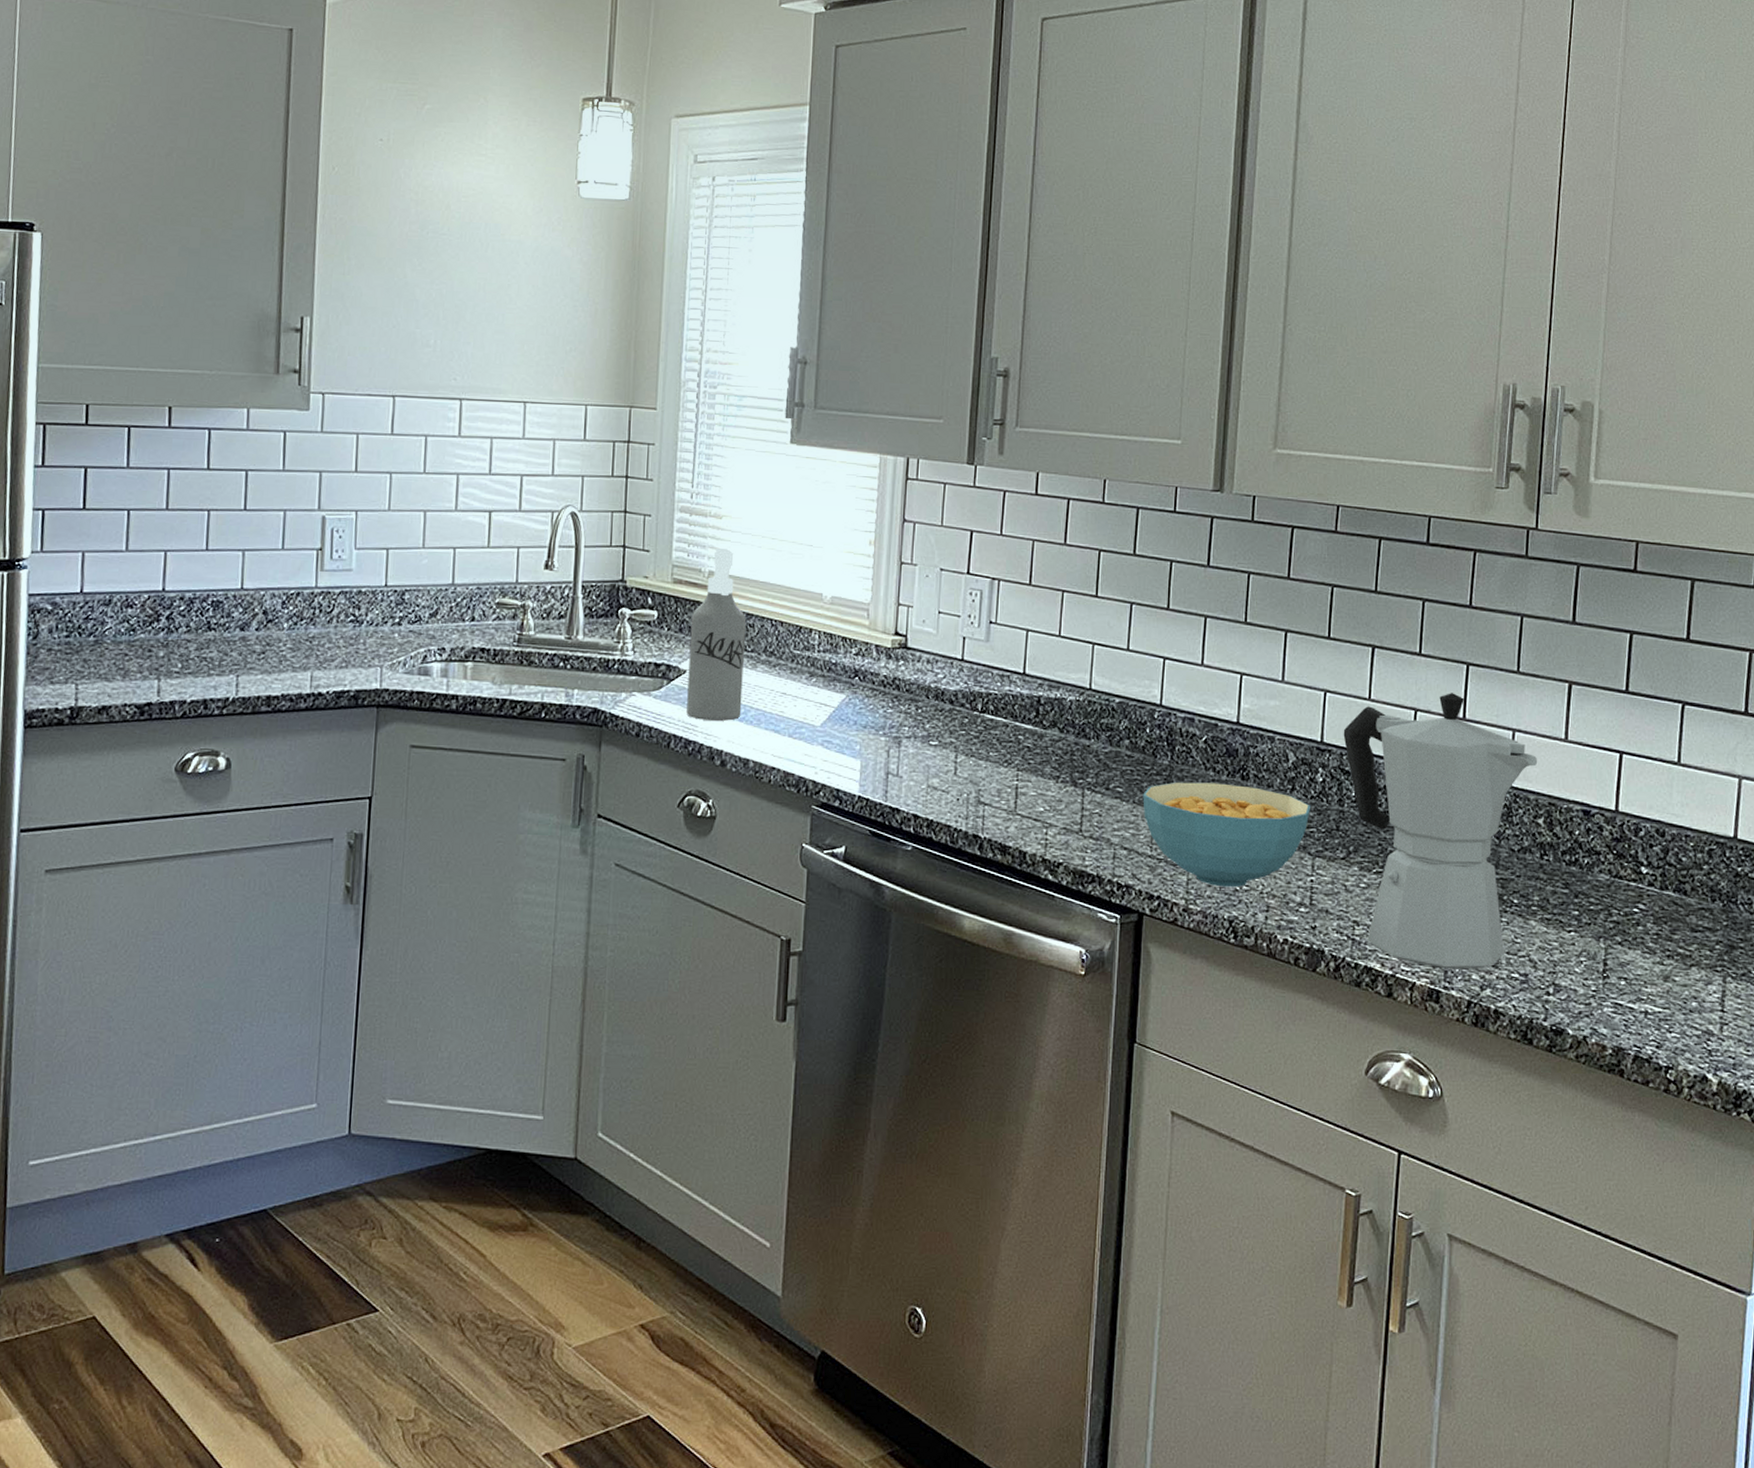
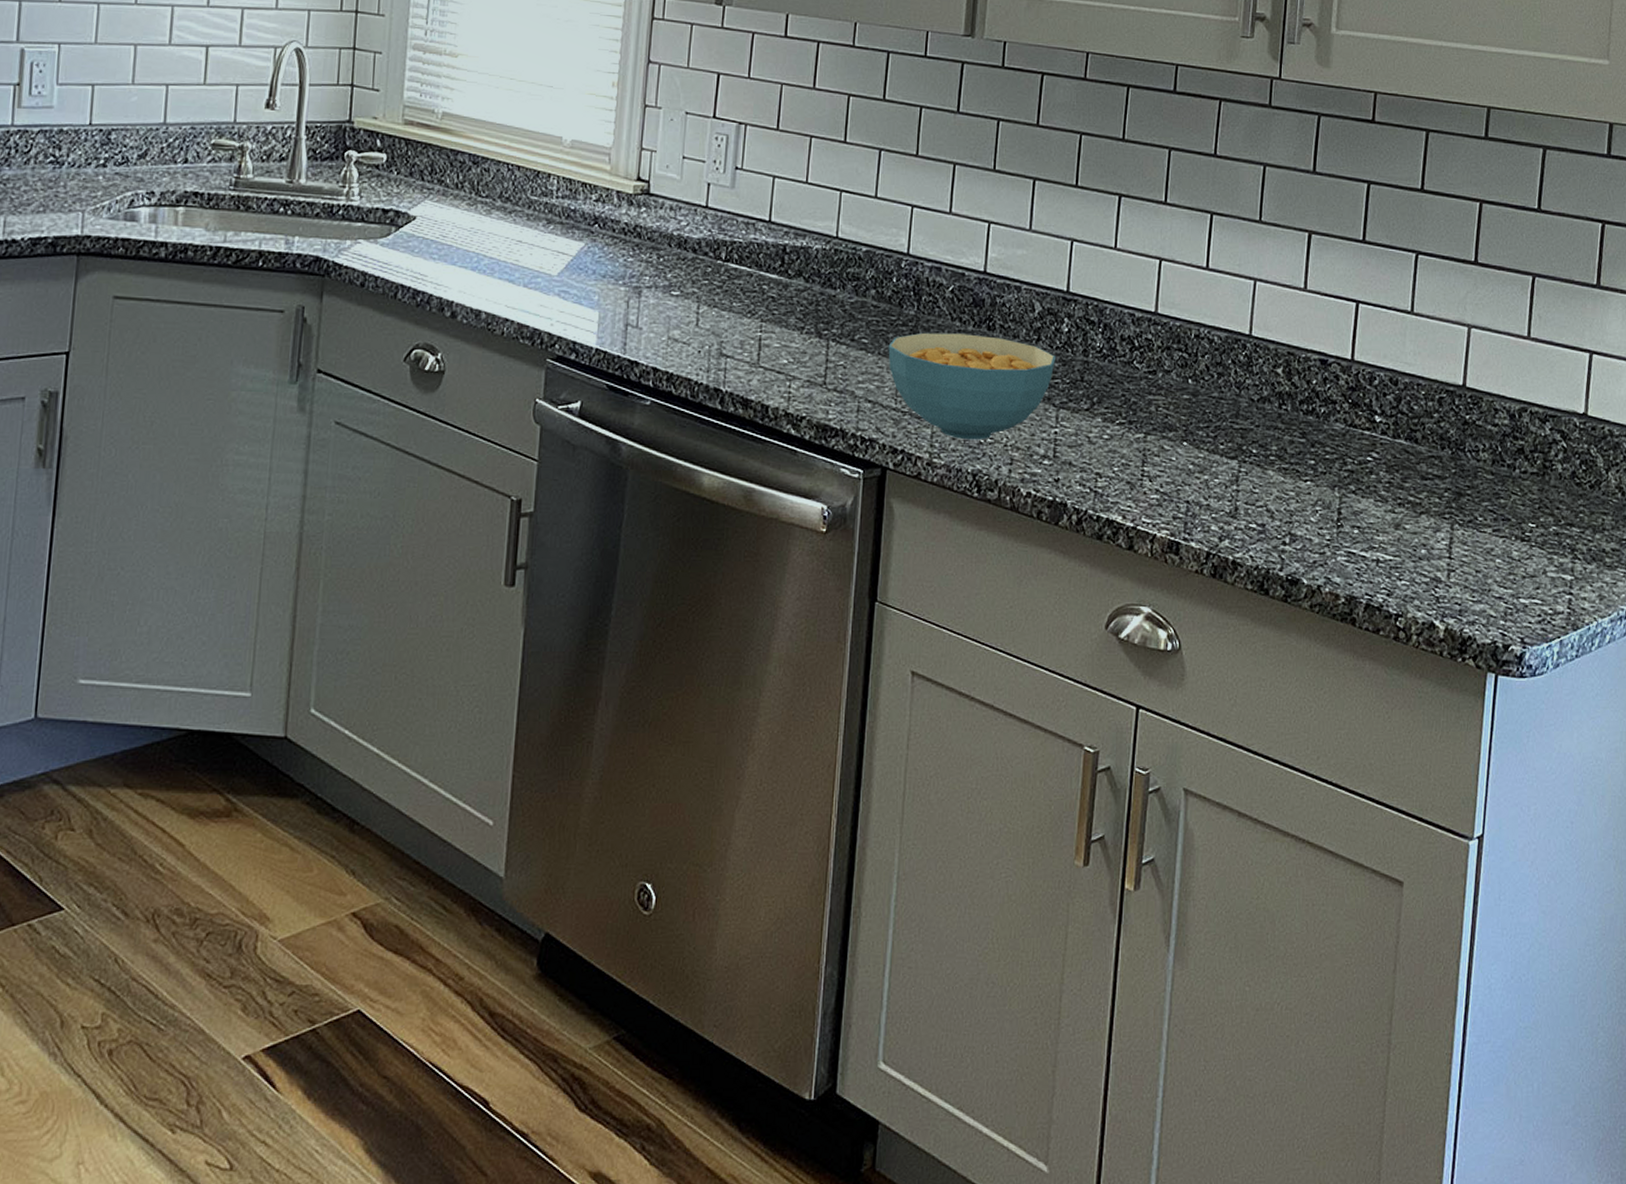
spray bottle: present [686,547,747,721] -> none [415,87,482,270]
moka pot: present [1343,693,1538,970] -> none [1089,242,1278,521]

